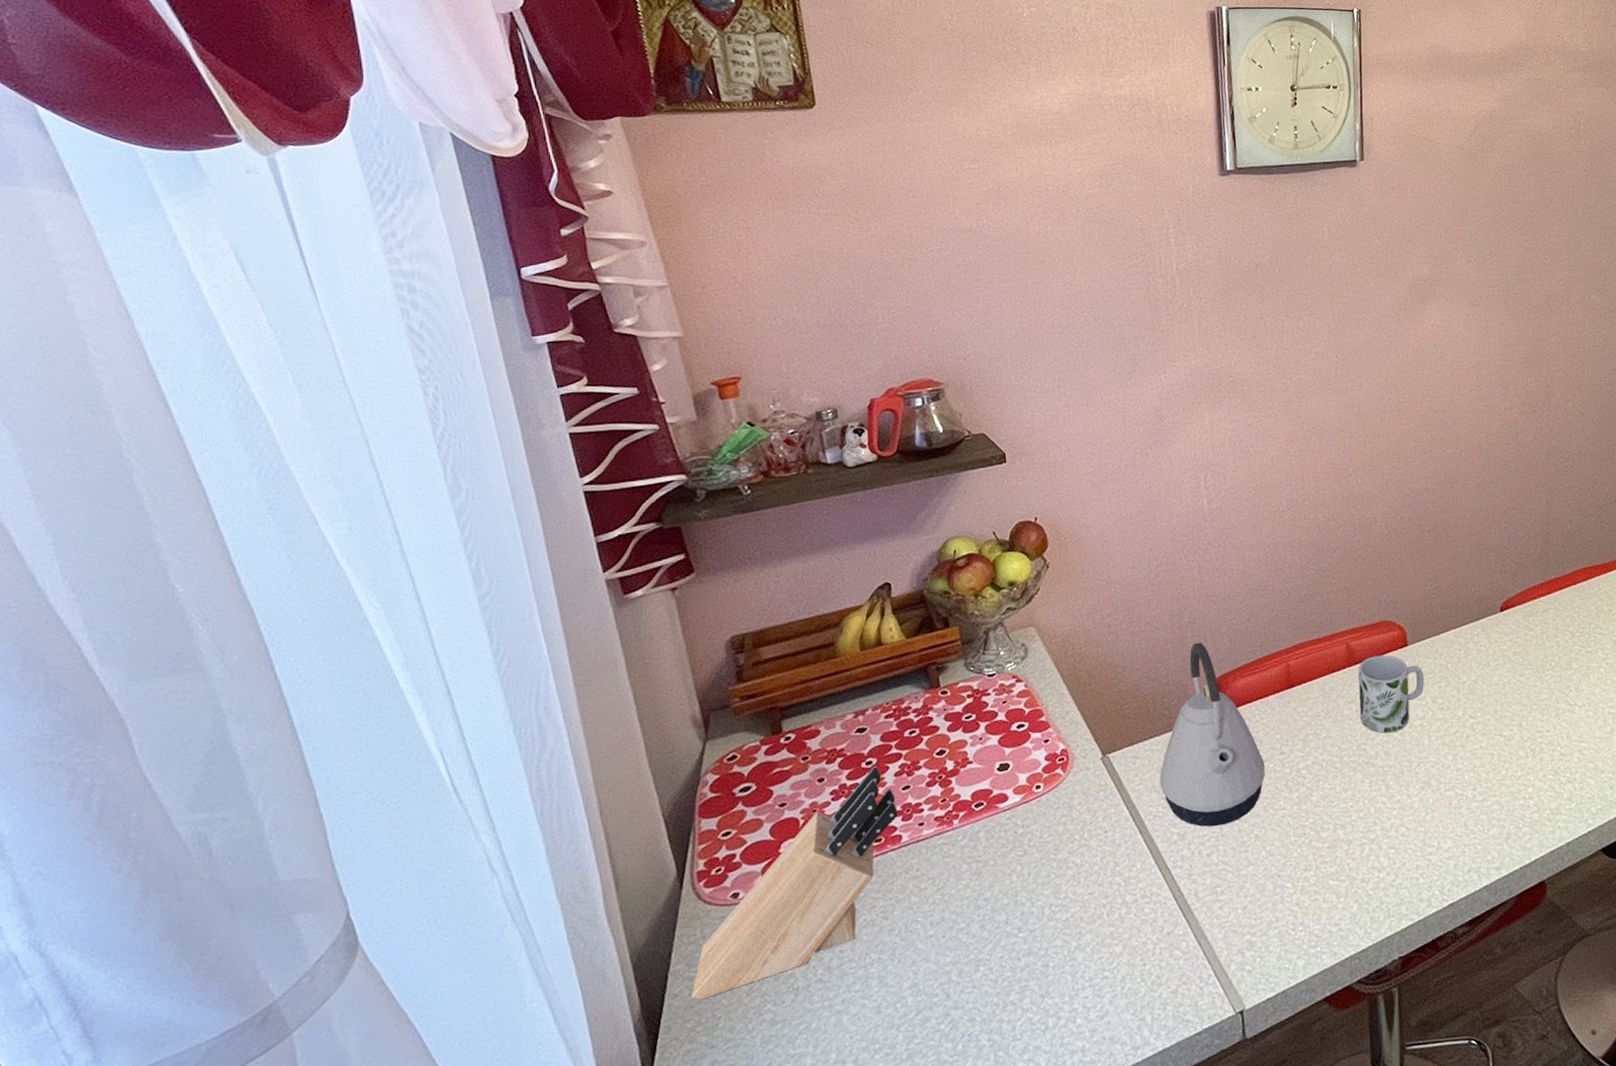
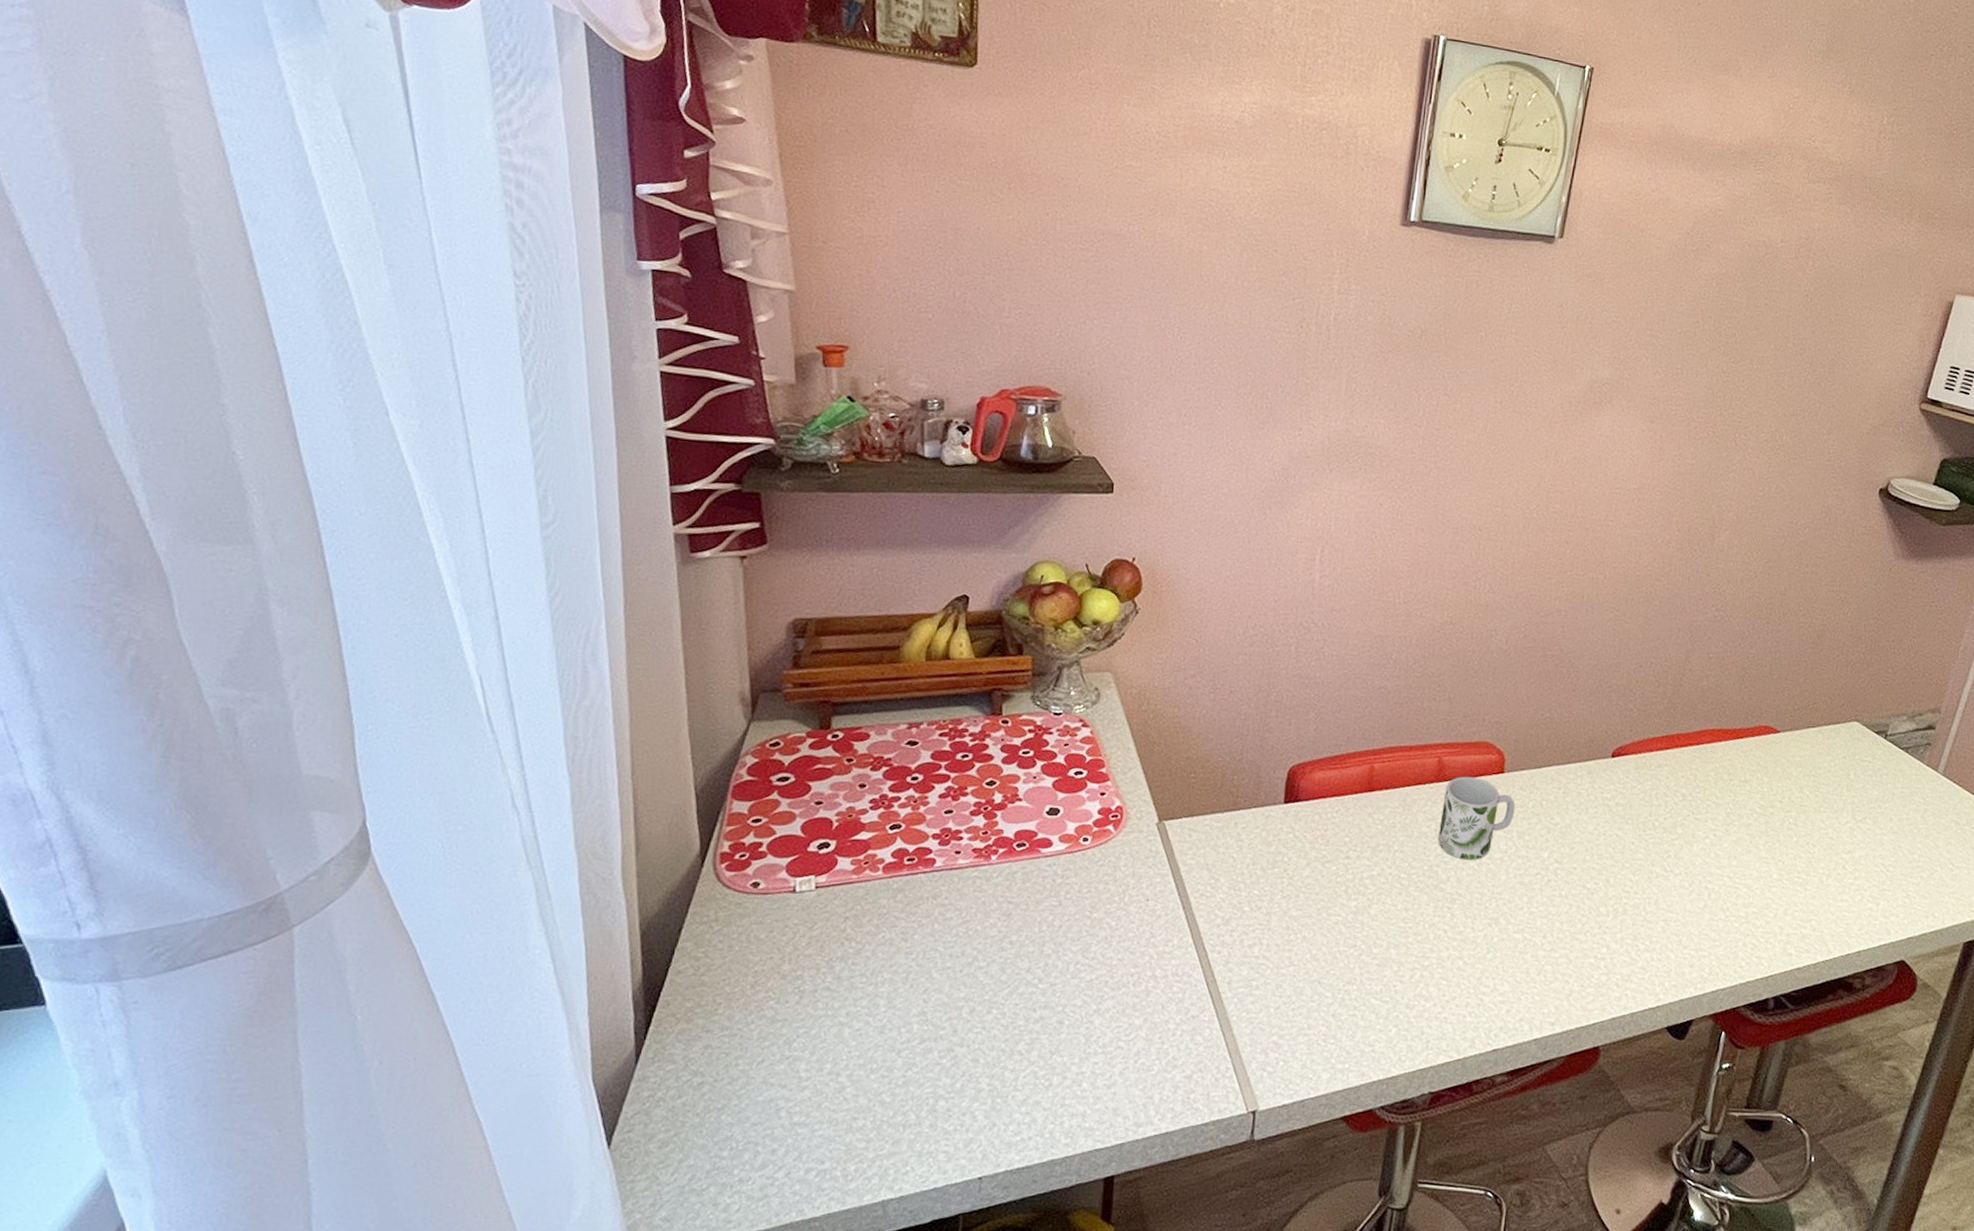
knife block: present [691,765,898,1000] -> none [695,782,937,982]
kettle: present [1159,642,1265,827] -> none [1213,723,1327,919]

